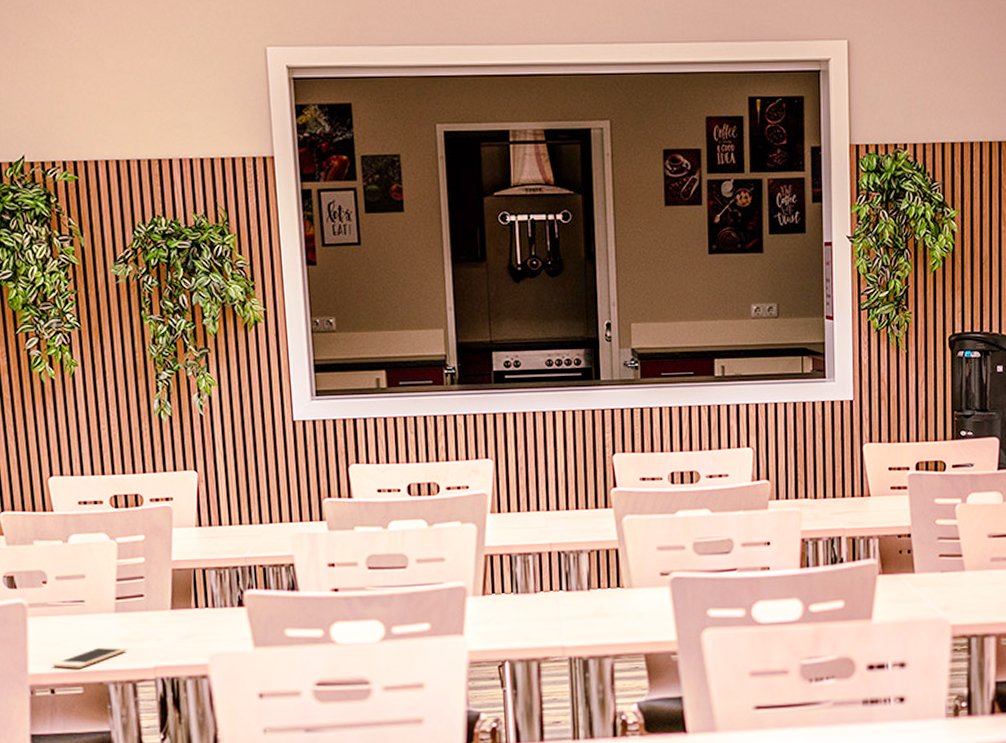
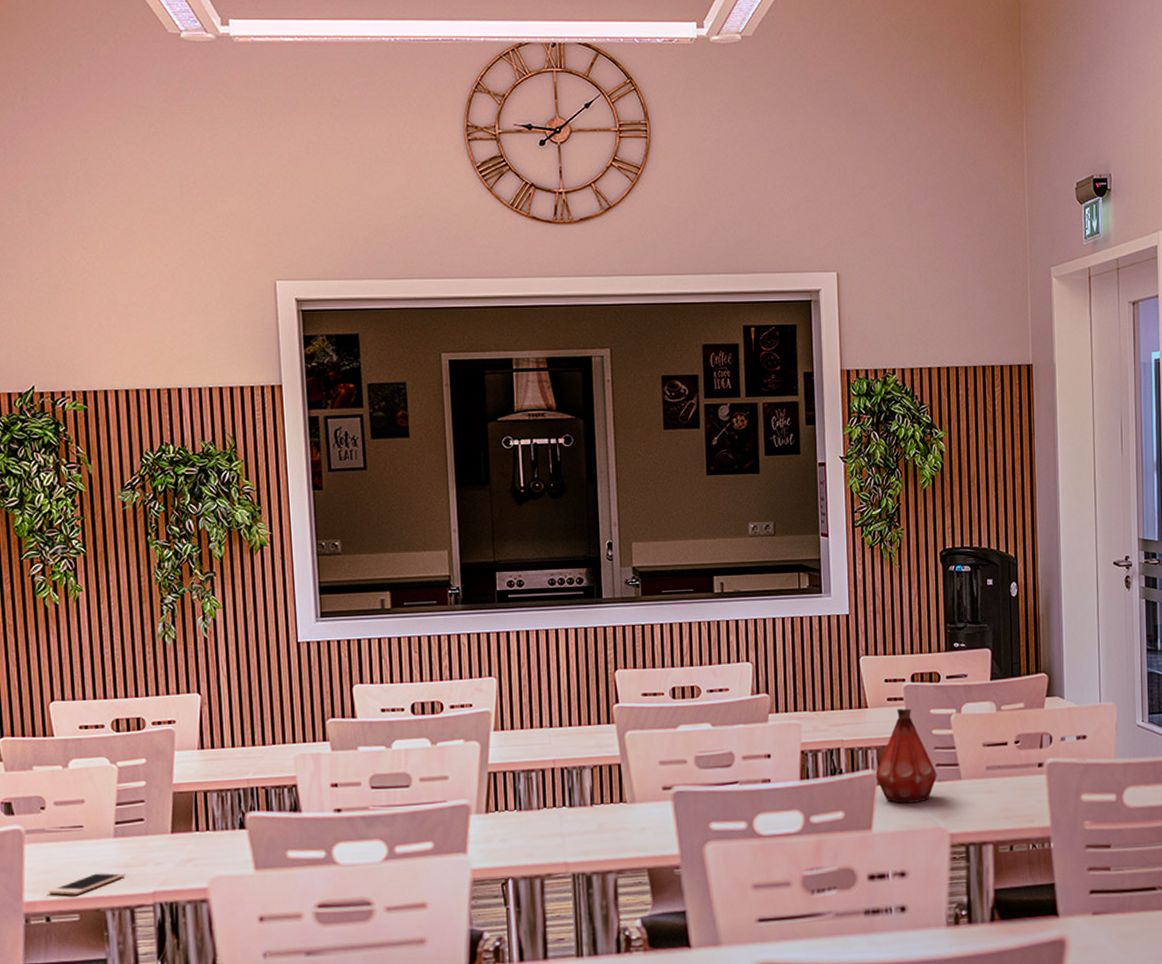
bottle: none [877,497,941,594] -> present [875,708,938,804]

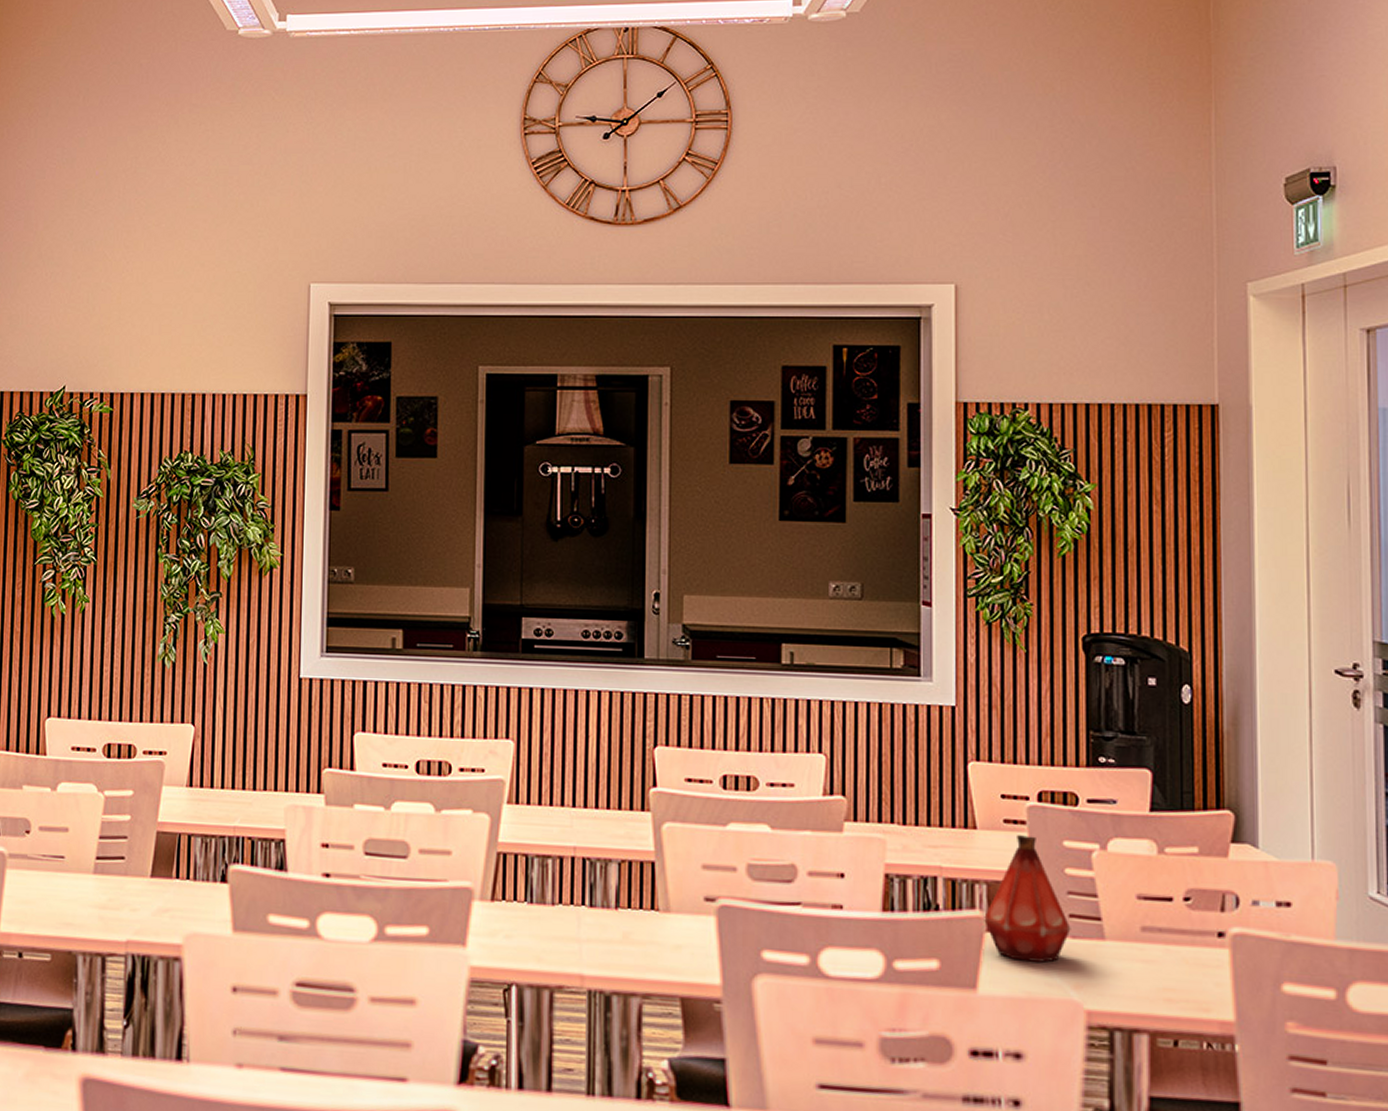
cell phone: present [48,871,127,895] -> none [23,910,102,932]

